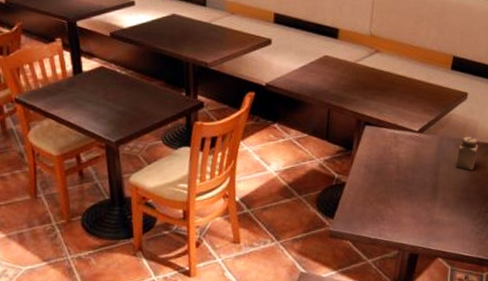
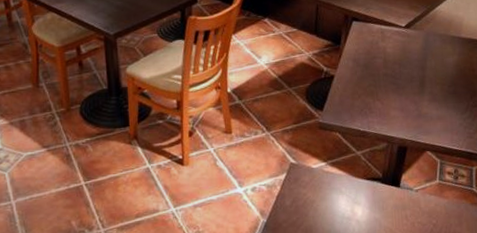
salt shaker: present [456,136,478,171] -> none [442,32,464,66]

